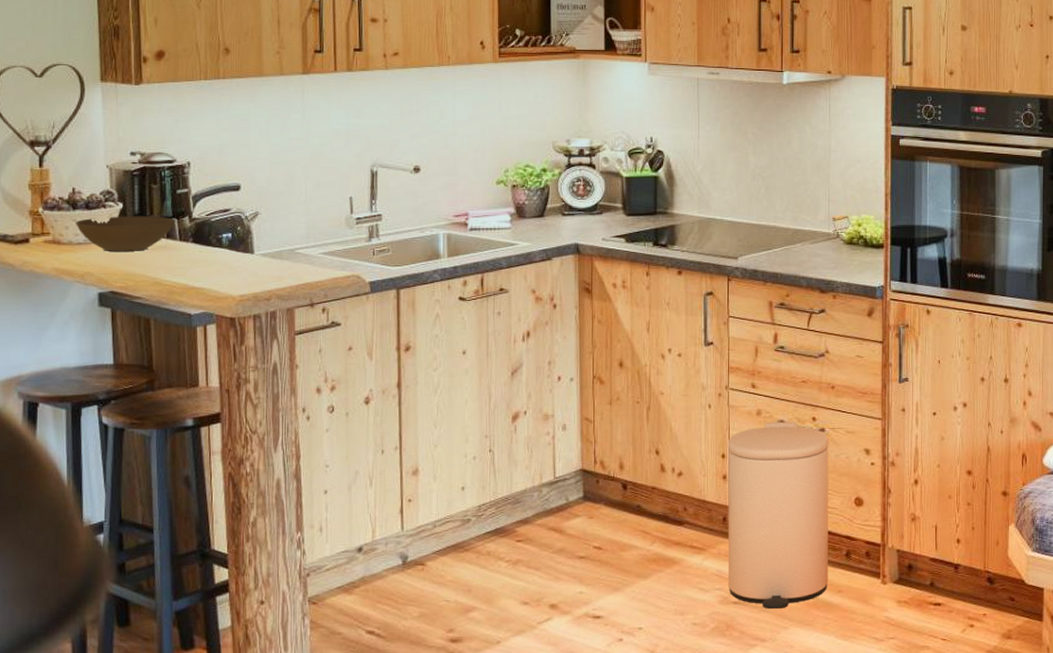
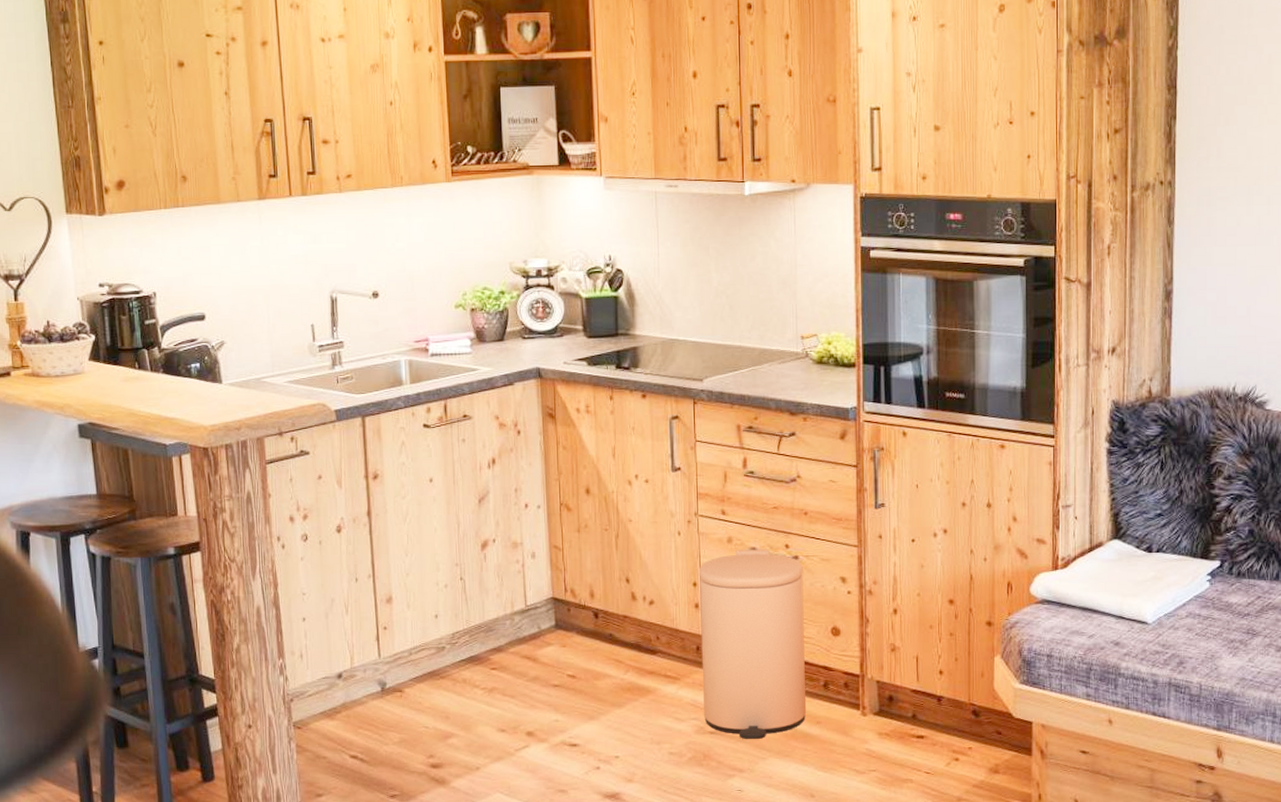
bowl: present [76,216,176,251] -> none [52,347,146,383]

